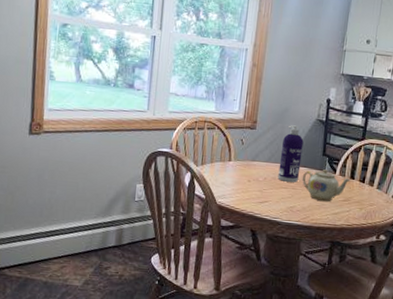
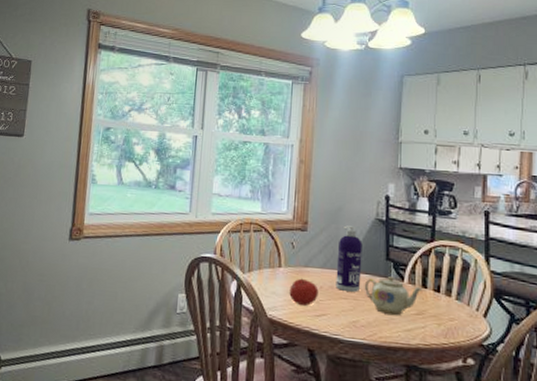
fruit: none [237,170,263,194] -> present [289,278,319,306]

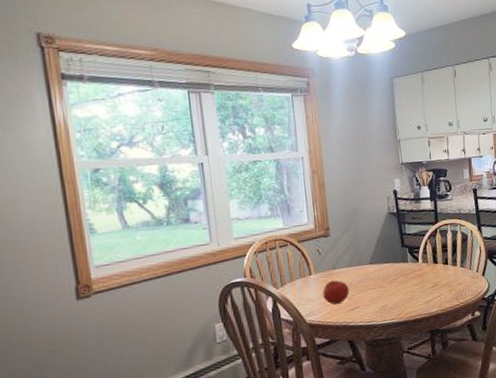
spray bottle: present [336,225,363,292] -> none [359,223,384,283]
teapot: present [365,275,423,315] -> none [388,259,435,293]

